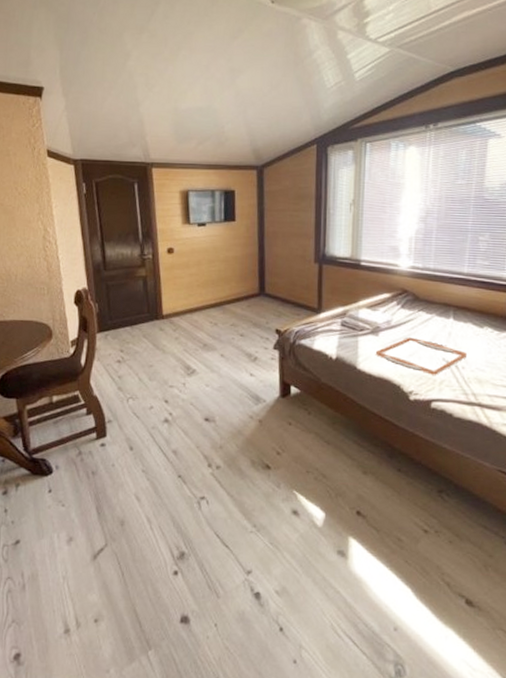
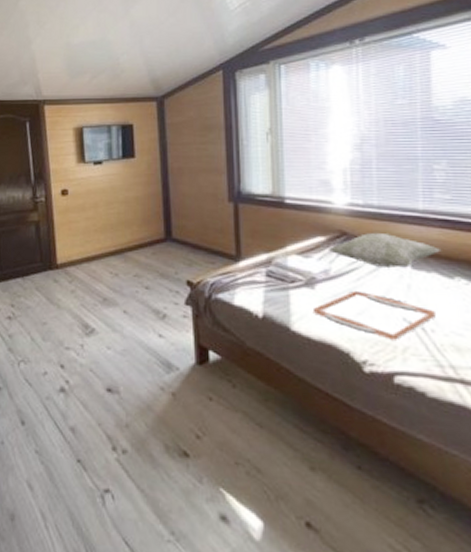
decorative pillow: none [391,290,476,320] -> present [327,232,440,269]

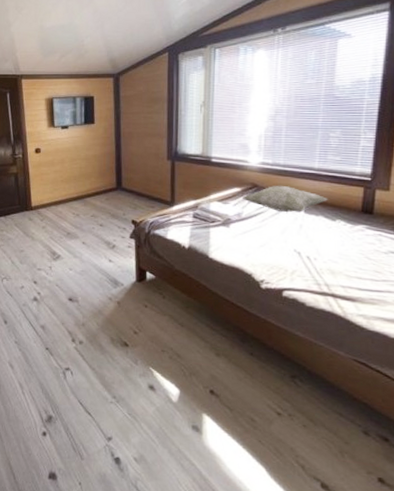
serving tray: present [312,290,436,340] -> none [226,228,319,265]

